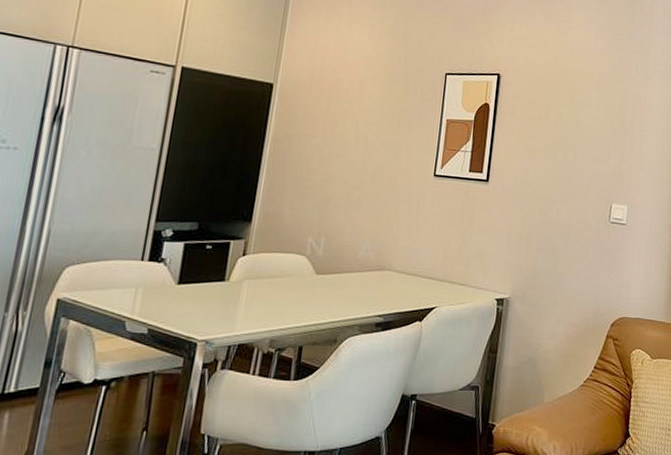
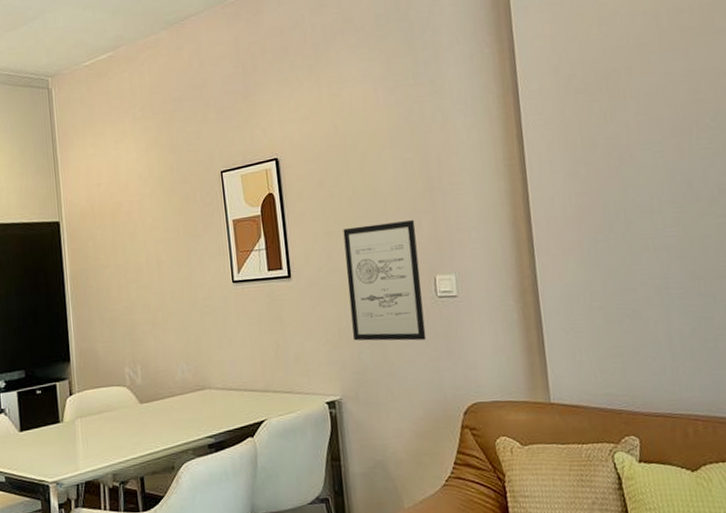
wall art: none [531,148,605,257] -> present [343,220,427,341]

